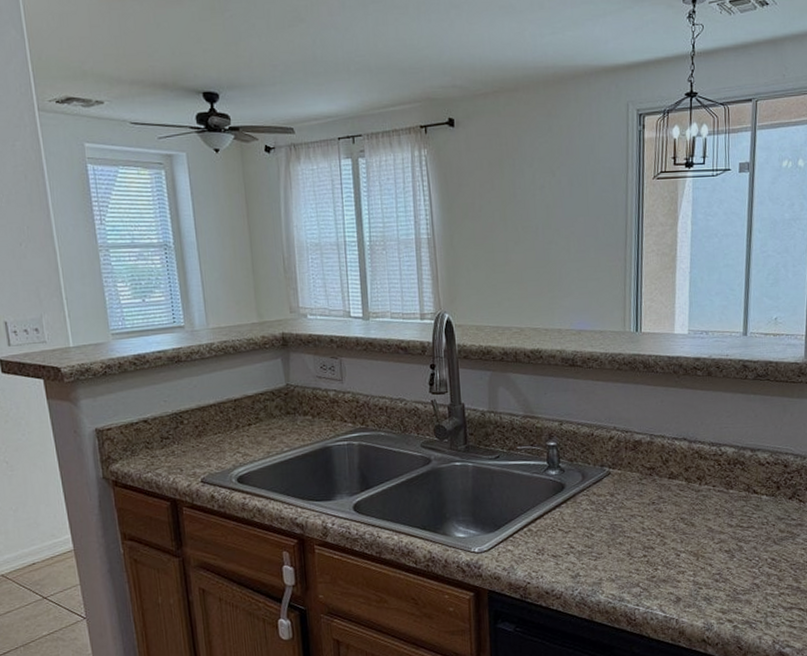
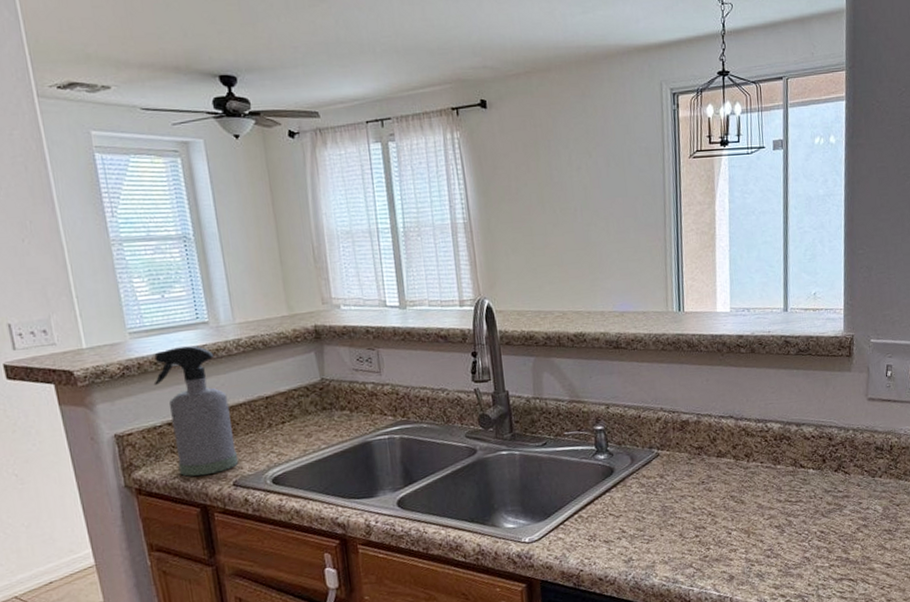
spray bottle: none [132,348,207,472] -> present [153,346,239,477]

